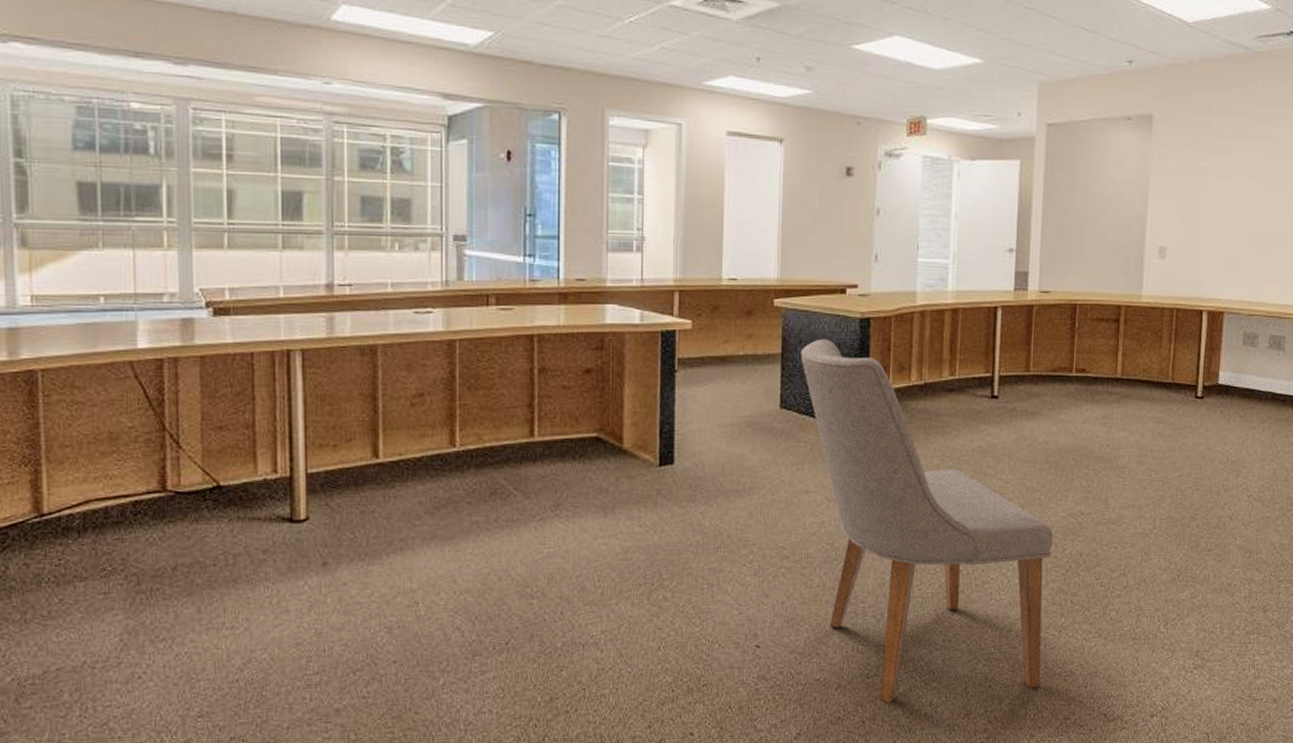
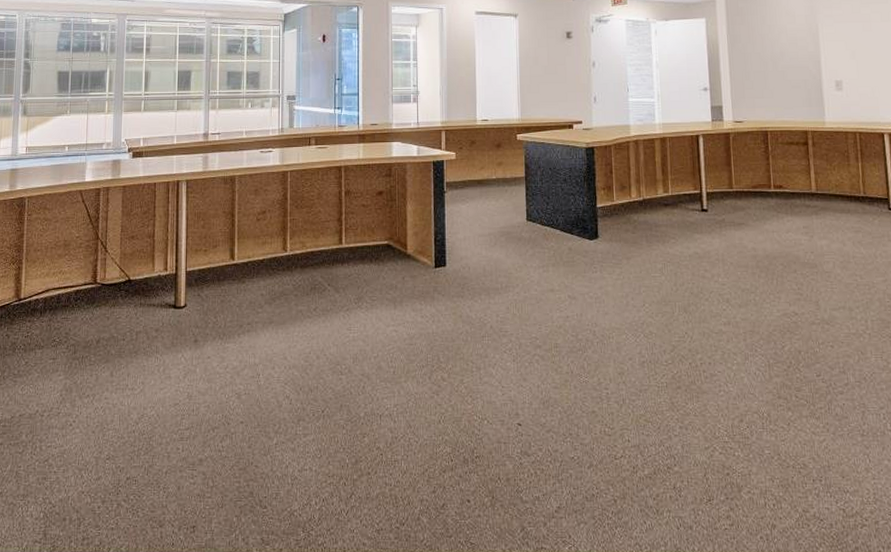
chair: present [800,338,1054,703] -> none [540,164,776,484]

